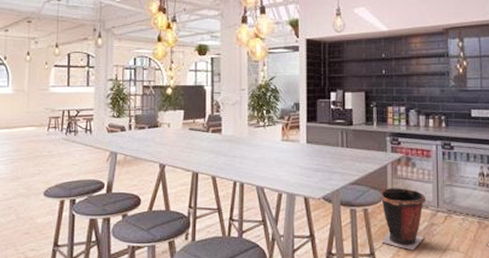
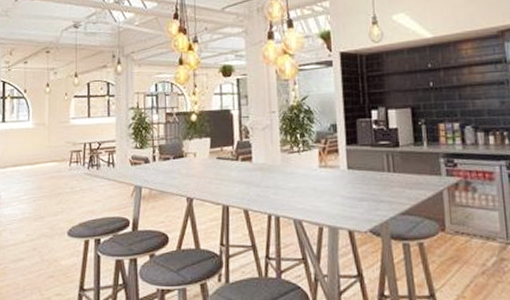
waste bin: present [379,188,426,251] -> none [435,217,494,291]

